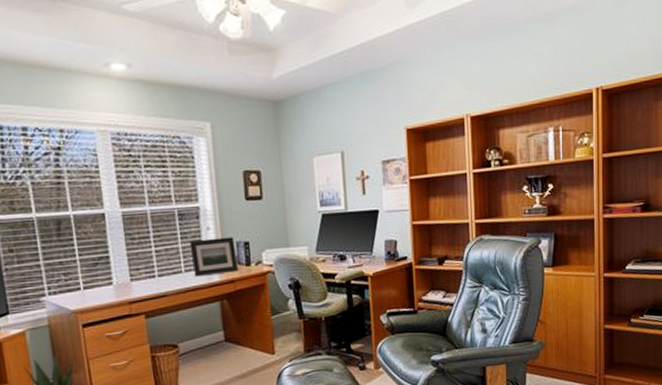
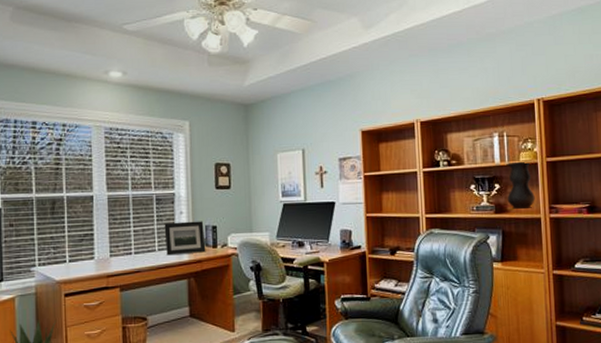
vase: none [560,159,589,210] -> present [507,162,535,209]

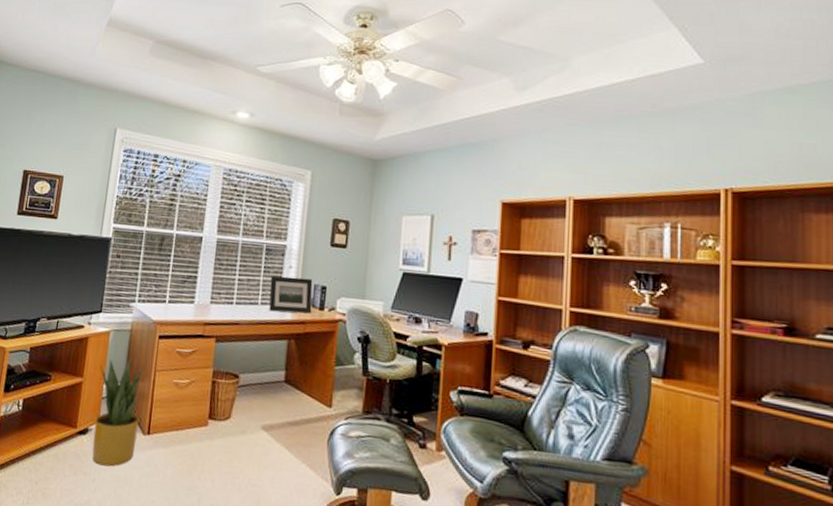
vase: present [507,162,535,209] -> none [676,260,713,319]

